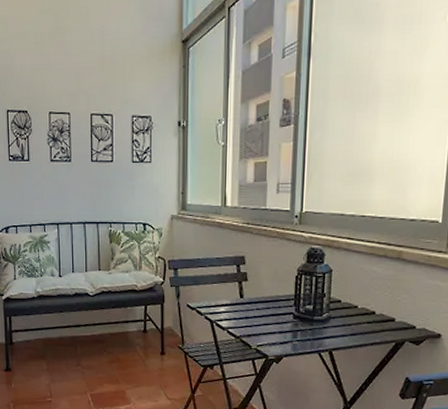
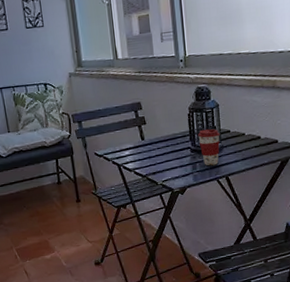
coffee cup: none [304,295,329,337] -> present [198,129,220,166]

